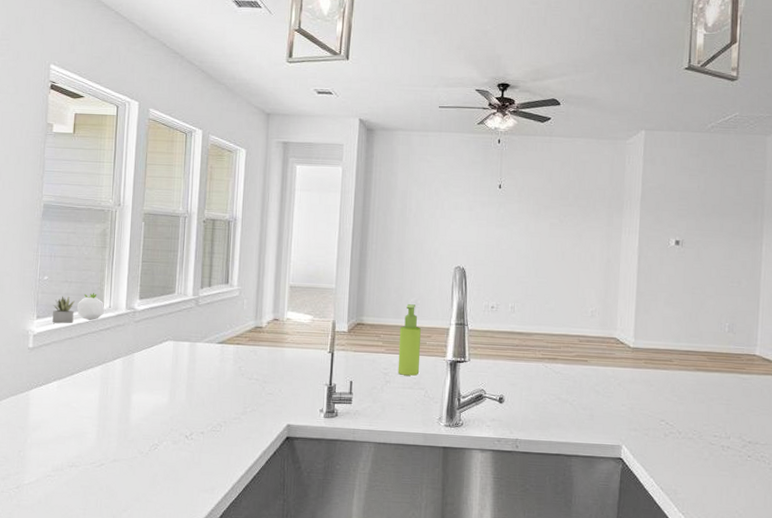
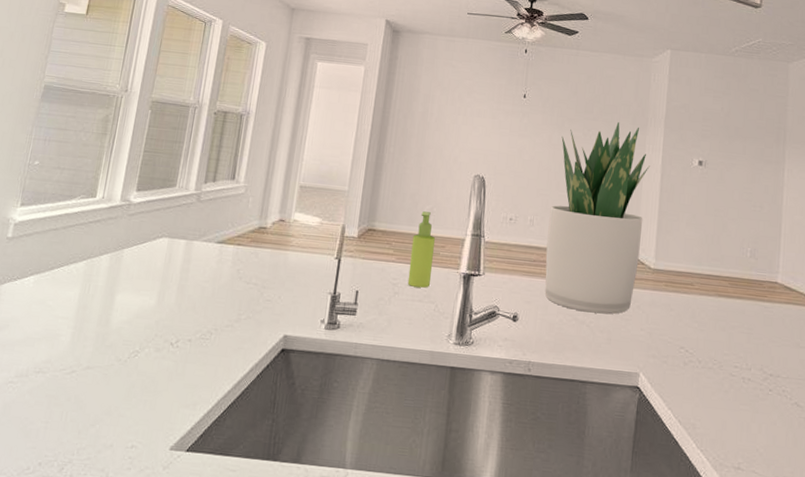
succulent plant: present [52,296,75,324] -> none [37,183,65,214]
succulent plant: present [76,293,105,321] -> none [66,182,98,212]
planter: none [527,207,628,393] -> present [545,122,651,314]

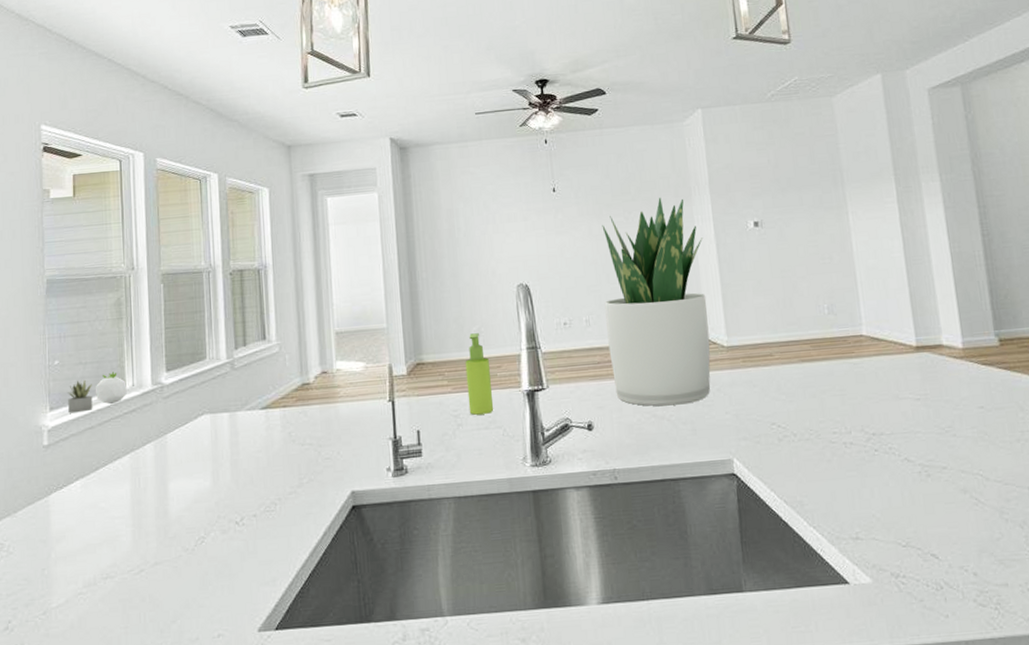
succulent plant: none [37,183,65,214] -> present [68,380,93,414]
succulent plant: none [66,182,98,212] -> present [95,372,128,405]

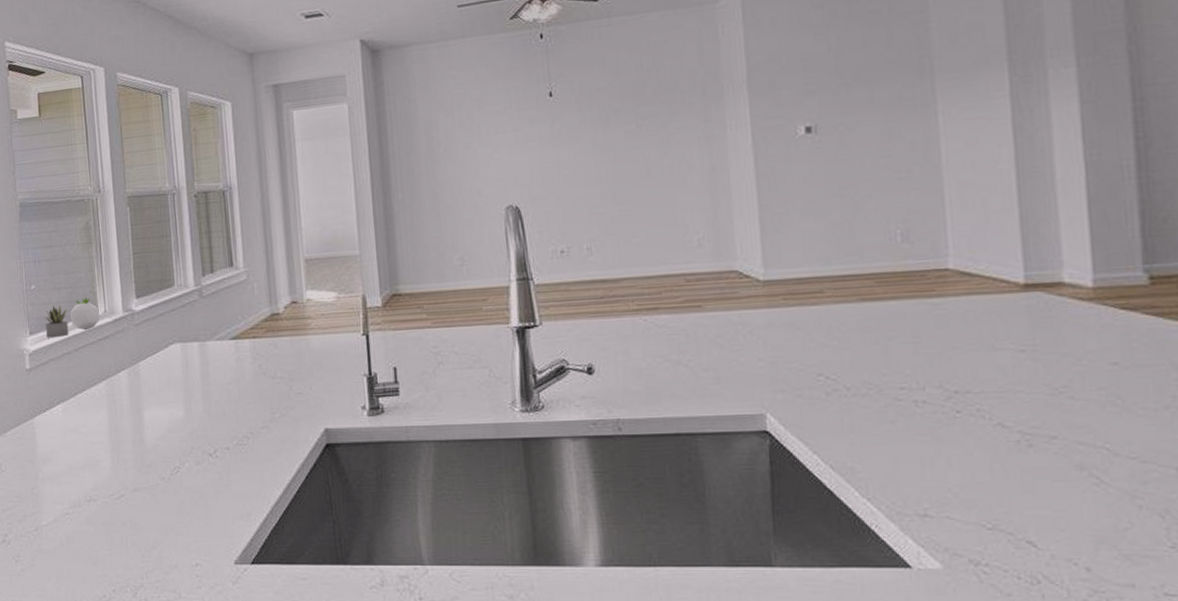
soap dispenser: present [465,333,494,415] -> none [446,261,479,353]
planter: present [602,198,711,407] -> none [608,100,742,350]

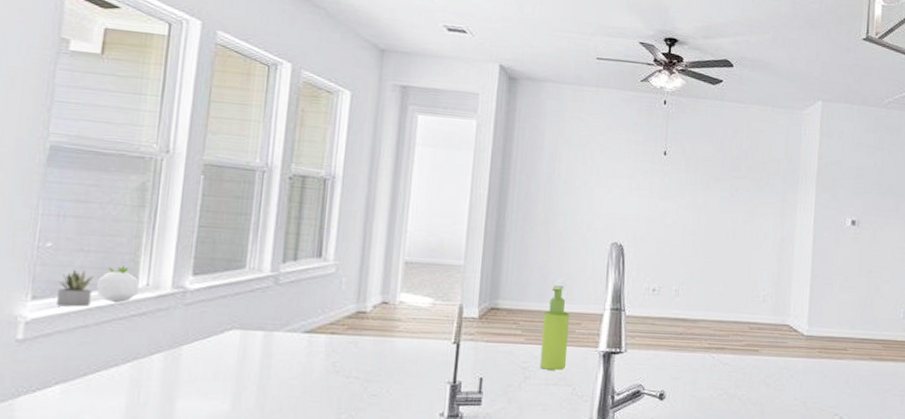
soap dispenser: none [446,261,479,353] -> present [539,285,569,370]

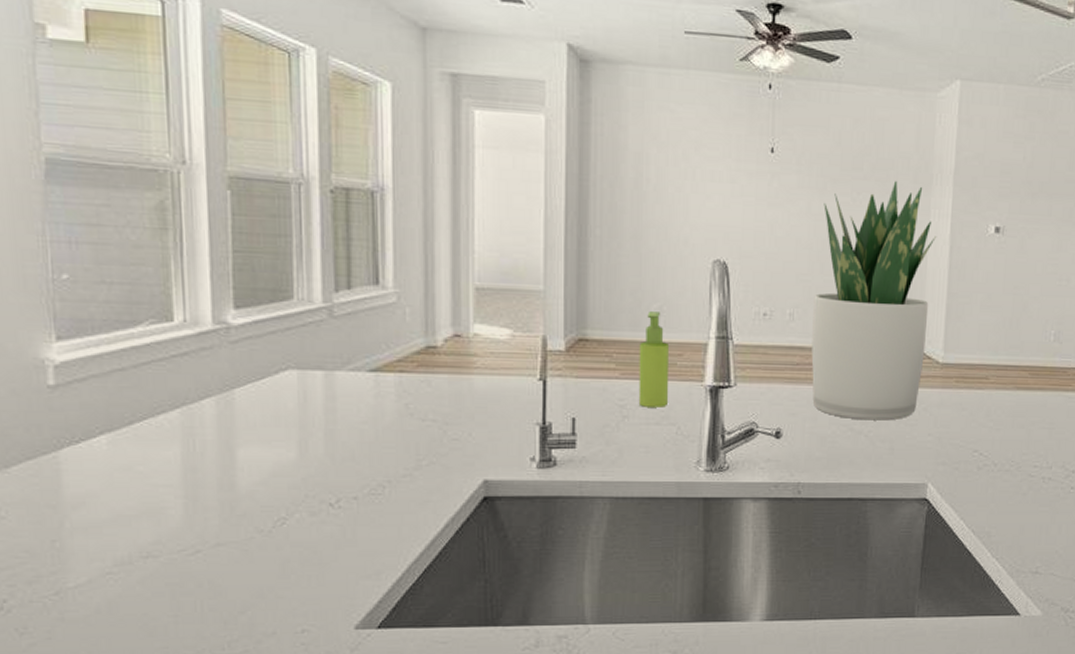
succulent plant: present [57,269,93,308] -> none [84,304,124,348]
succulent plant: present [96,266,140,303] -> none [126,300,177,343]
planter: none [693,181,803,386] -> present [811,181,937,421]

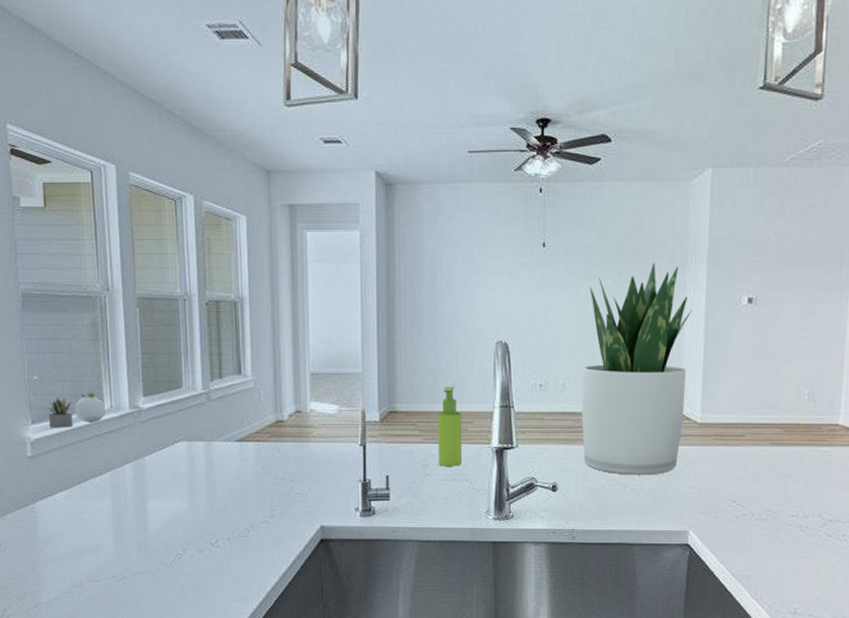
succulent plant: none [84,304,124,348] -> present [48,397,73,428]
succulent plant: none [126,300,177,343] -> present [74,392,106,424]

